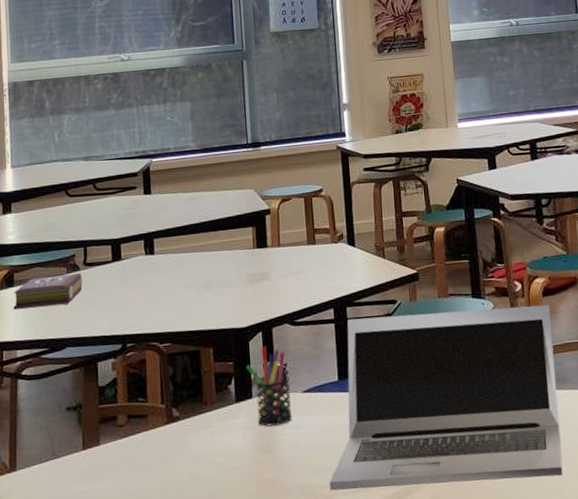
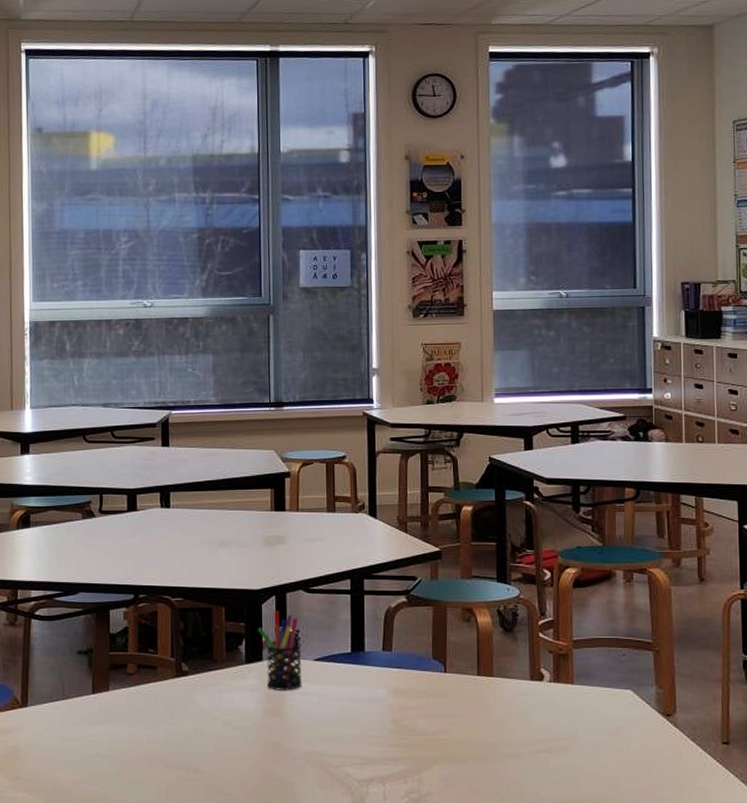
book: present [13,272,83,309] -> none [29,519,98,550]
laptop: present [329,304,563,491] -> none [336,592,581,772]

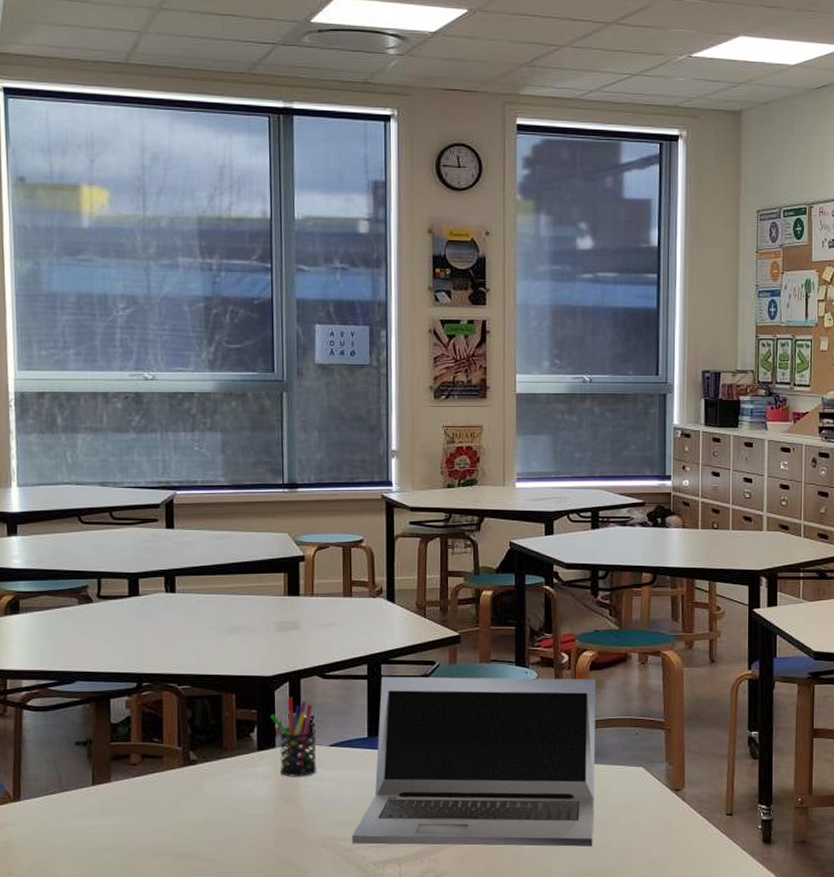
laptop: none [336,592,581,772] -> present [351,676,596,847]

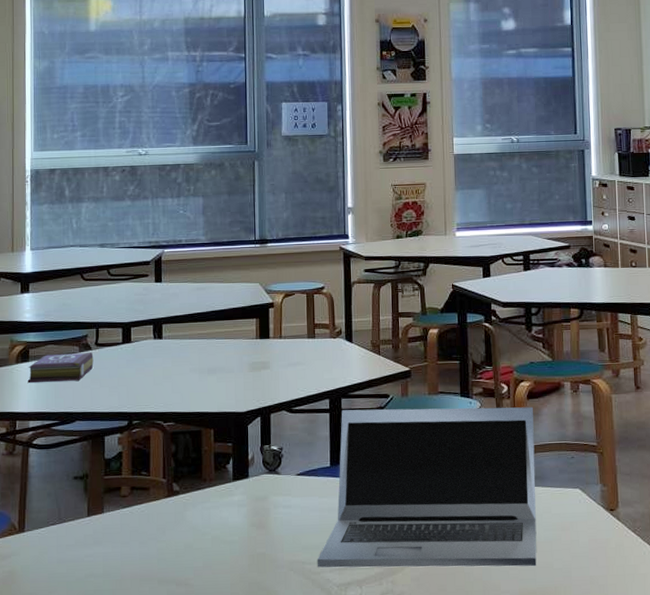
book: none [18,605,96,637] -> present [27,352,94,383]
pen holder: present [270,697,317,777] -> none [244,431,286,505]

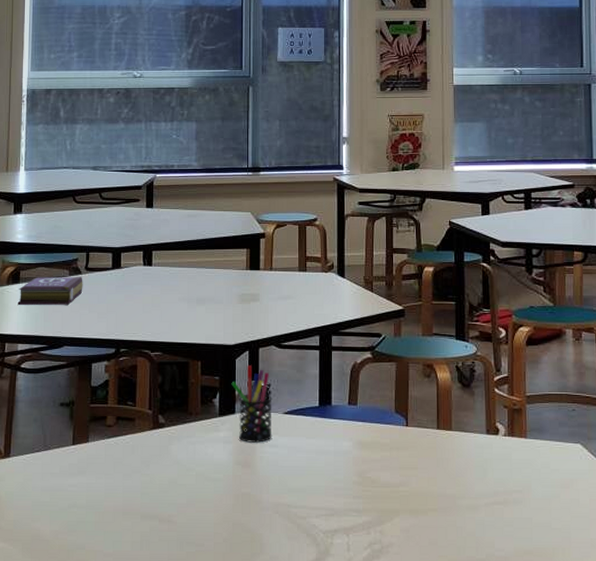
pen holder: none [244,431,286,505] -> present [231,365,272,443]
laptop: present [317,407,537,568] -> none [303,348,534,524]

